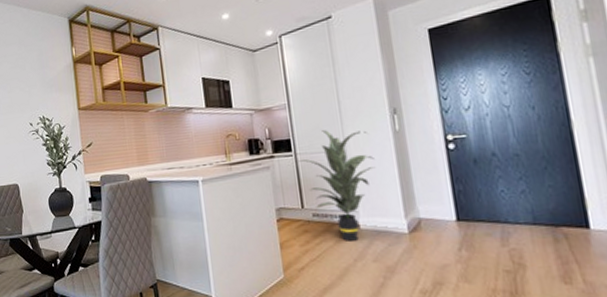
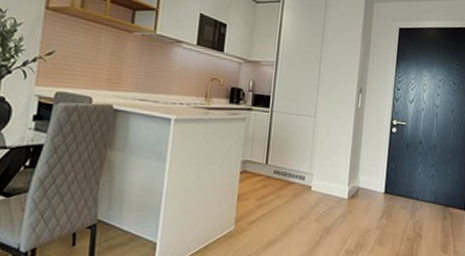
indoor plant: present [298,130,374,241] -> none [273,94,336,201]

